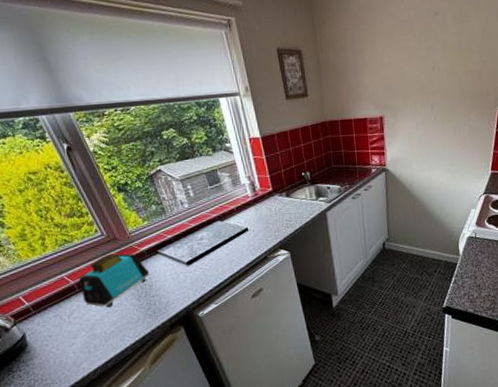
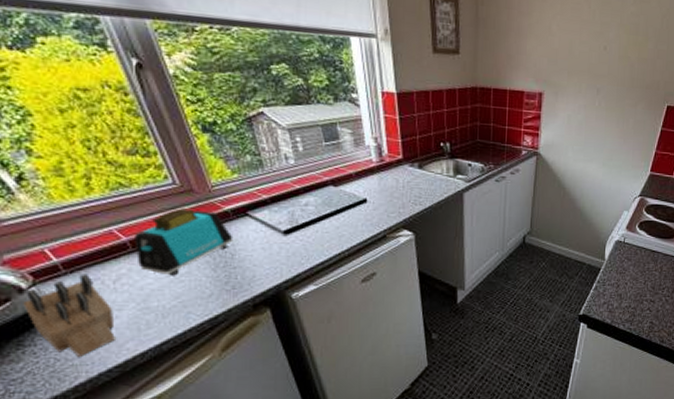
knife block: none [9,312,75,377] -> present [23,274,117,357]

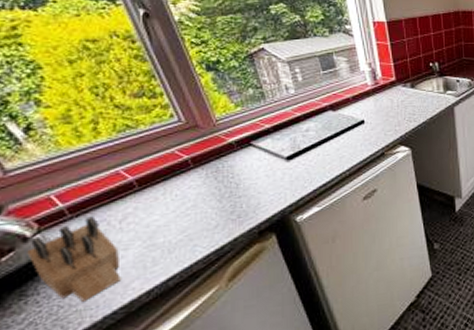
toaster: present [135,208,233,276] -> none [141,144,238,211]

